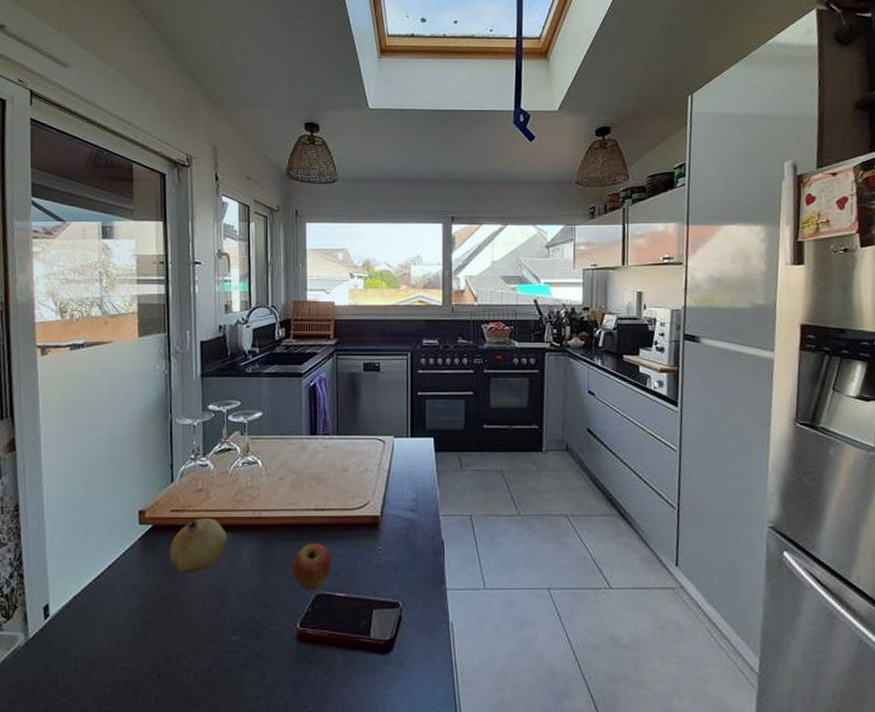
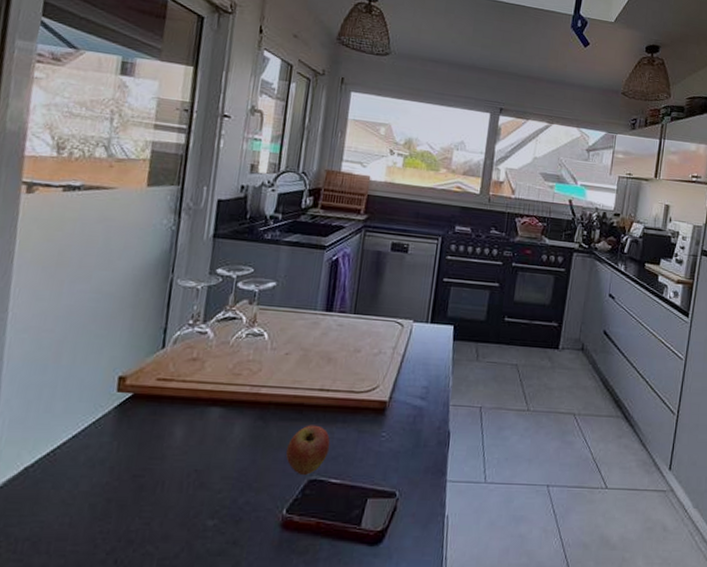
fruit: present [169,518,227,574] -> none [147,390,218,450]

